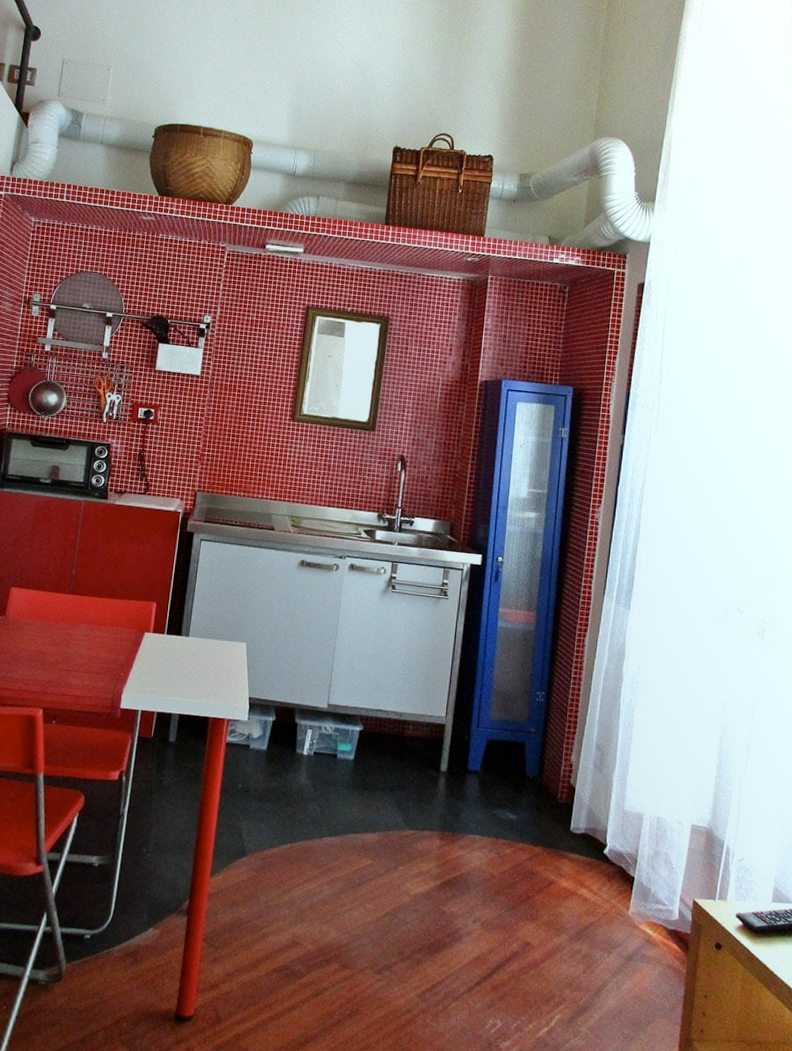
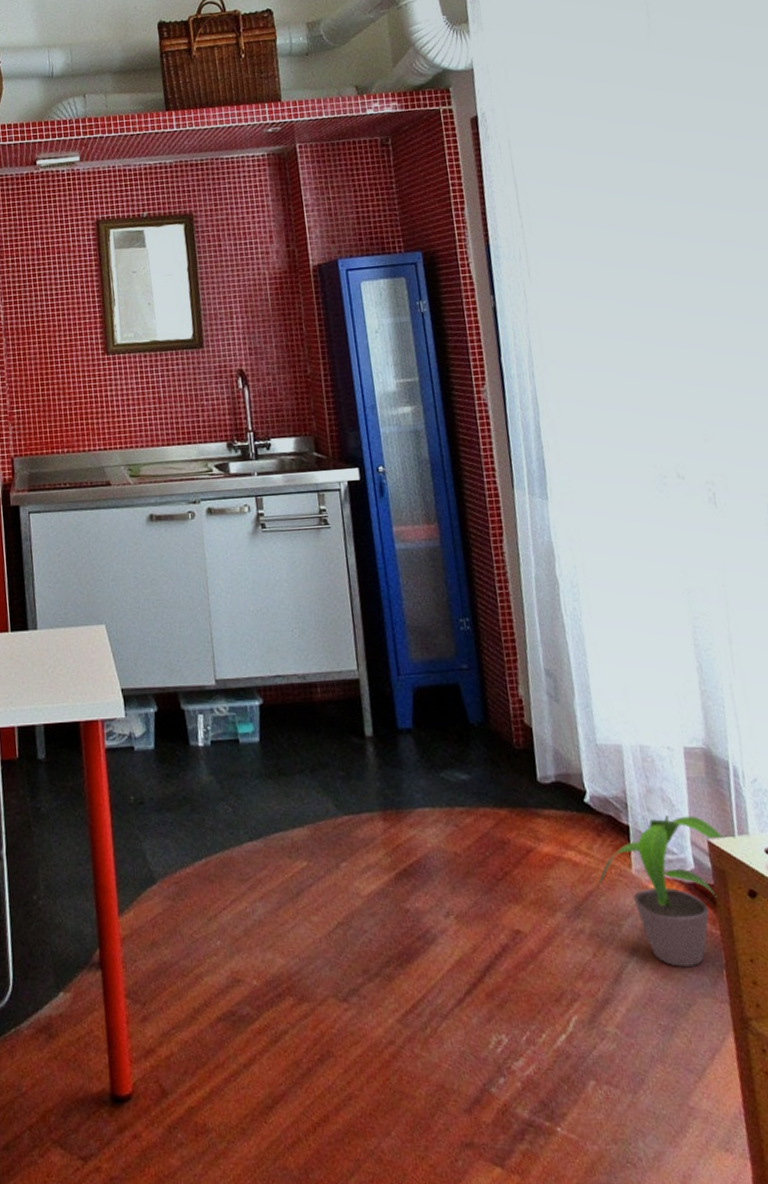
potted plant: none [599,875,707,993] -> present [598,815,725,967]

